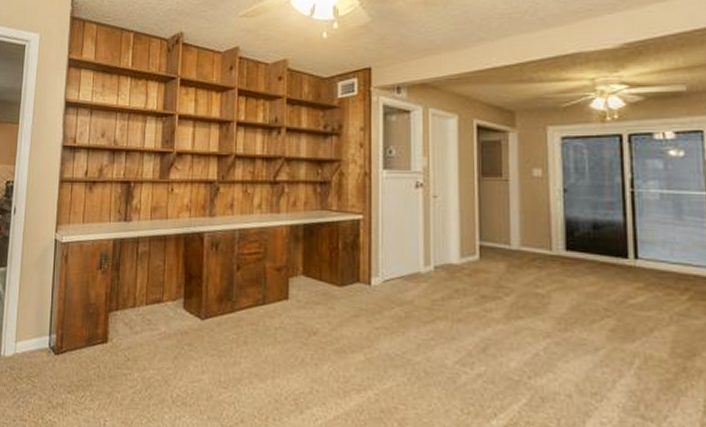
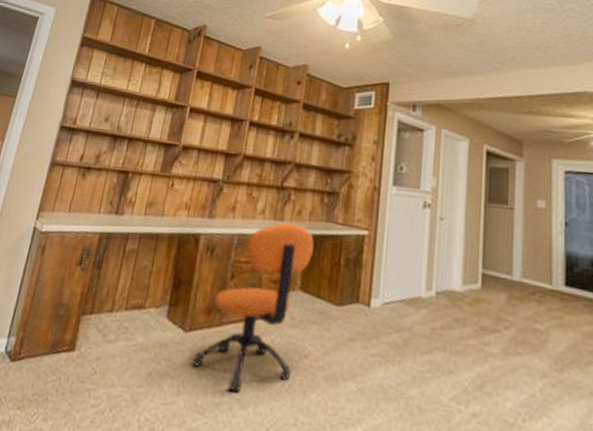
office chair: none [212,214,313,368] -> present [192,222,315,392]

